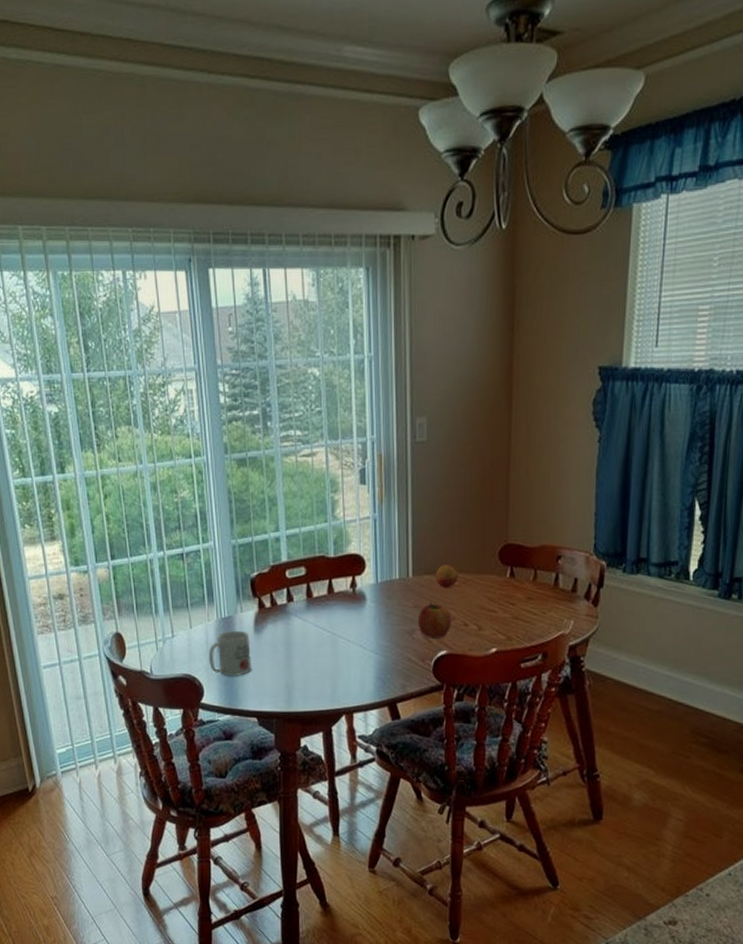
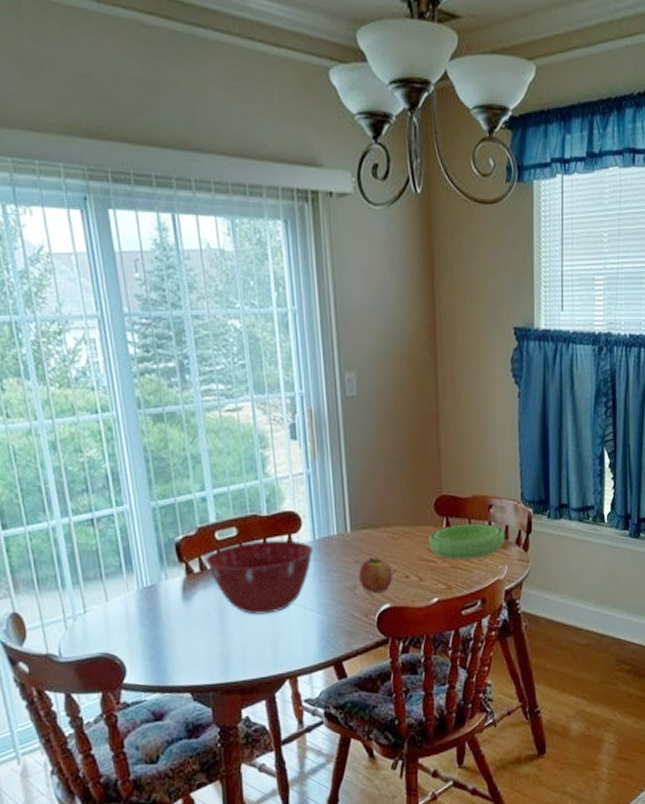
mug: present [209,630,251,676] -> none [130,599,181,650]
mixing bowl: none [276,581,375,651] -> present [206,540,313,615]
fruit: present [435,564,459,588] -> none [374,518,397,542]
bowl: none [491,574,574,611] -> present [429,523,506,560]

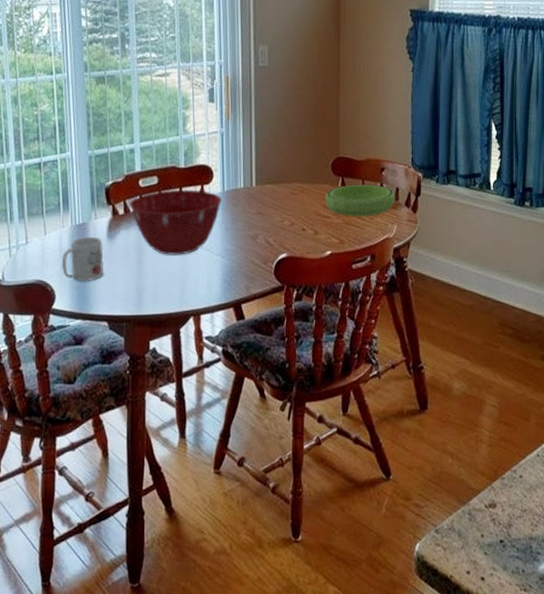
mug: none [130,599,181,650] -> present [62,236,104,281]
apple: present [358,556,393,593] -> none [260,208,291,243]

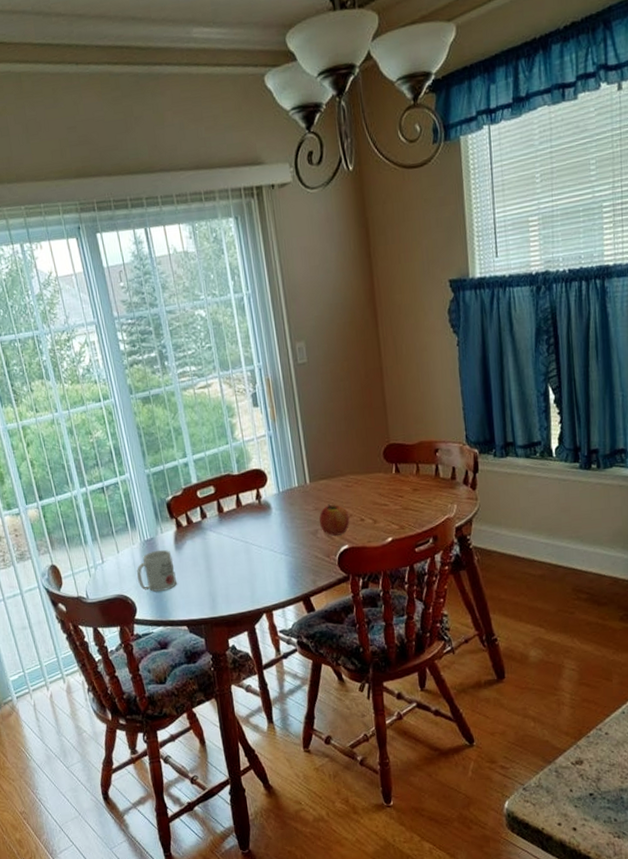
mixing bowl: present [130,189,222,255] -> none [191,494,279,559]
apple: none [260,208,291,243] -> present [319,503,350,536]
bowl: present [325,184,396,217] -> none [380,466,453,502]

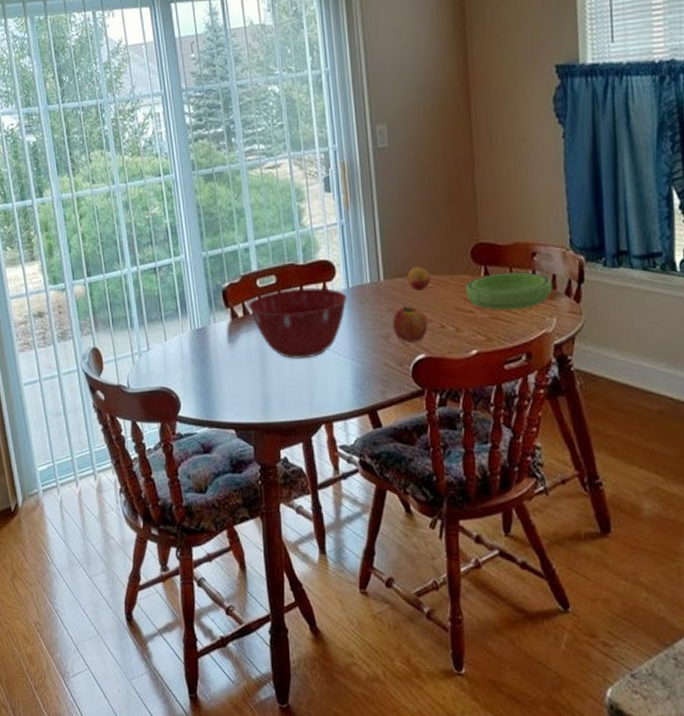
mug: present [137,549,177,592] -> none [184,341,227,387]
mixing bowl: none [191,494,279,559] -> present [248,287,347,359]
fruit: none [330,468,351,490] -> present [407,266,431,291]
bowl: none [380,466,453,502] -> present [466,272,553,310]

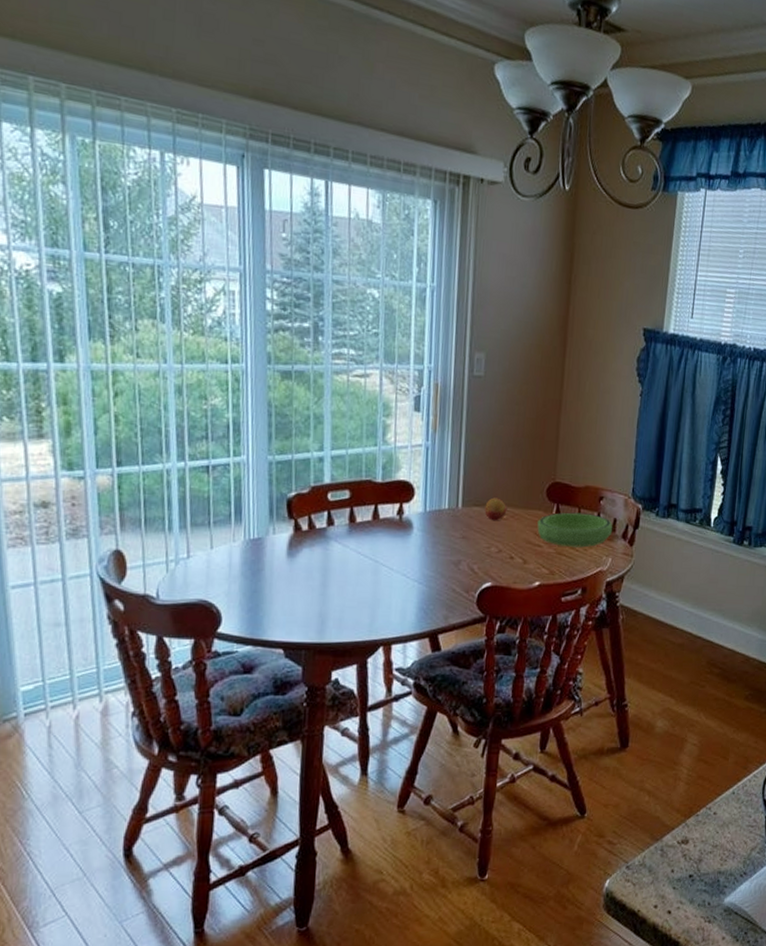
mixing bowl: present [248,287,347,359] -> none [315,506,423,579]
apple: present [392,304,428,342] -> none [464,533,499,570]

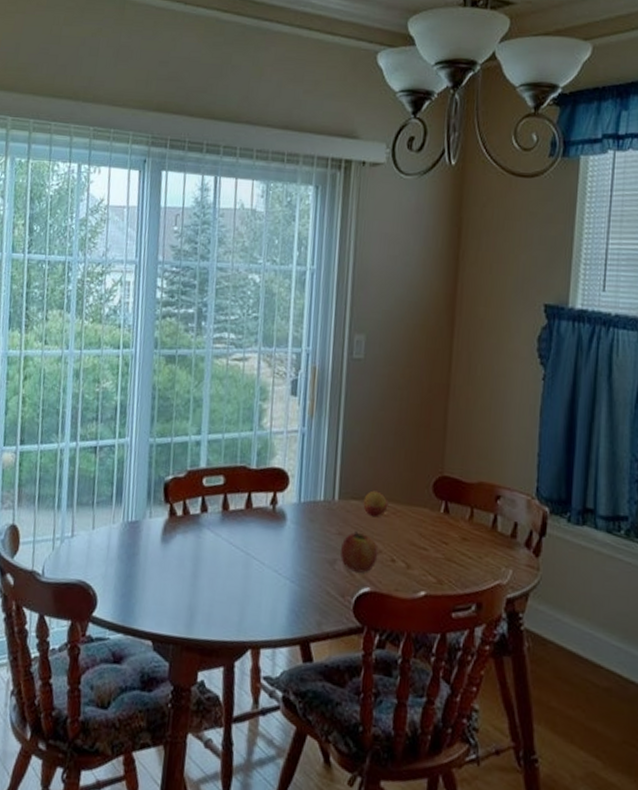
apple: none [464,533,499,570] -> present [340,530,379,573]
bowl: present [537,512,613,548] -> none [422,511,514,555]

